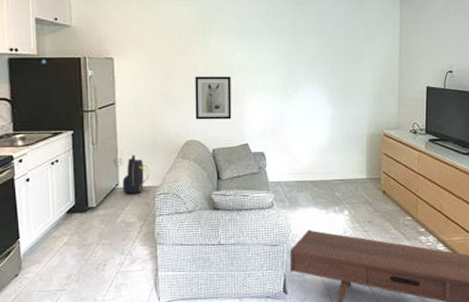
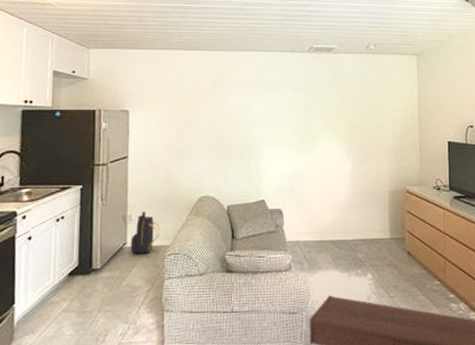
wall art: present [195,76,232,120] -> none [211,130,248,175]

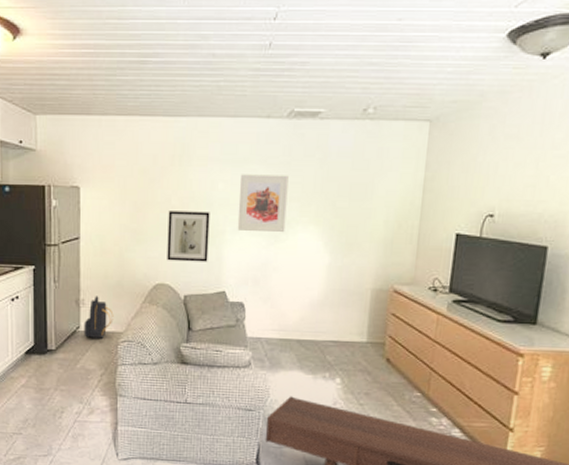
wall art: none [211,130,248,175] -> present [167,211,210,262]
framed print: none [272,97,313,146] -> present [237,174,289,233]

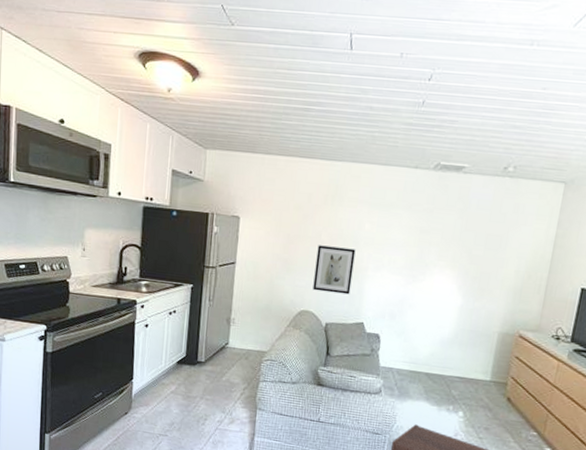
backpack: present [84,296,114,338] -> none [231,316,260,356]
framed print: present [237,174,289,233] -> none [379,217,431,274]

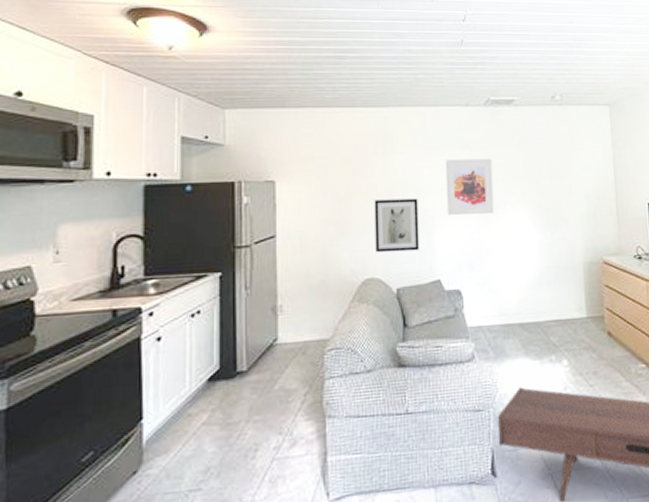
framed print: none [379,217,431,274] -> present [445,158,494,215]

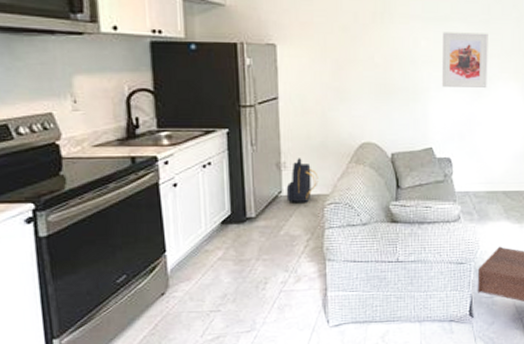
backpack: none [282,300,318,351] -> present [286,158,319,202]
wall art: present [374,198,420,253] -> none [372,68,414,119]

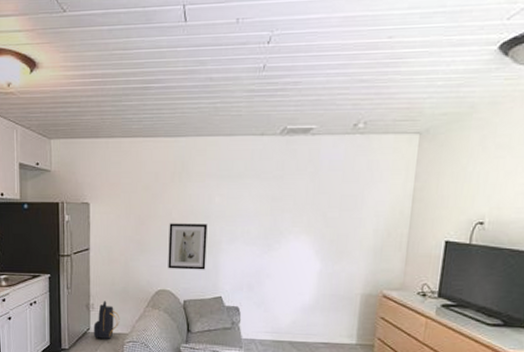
wall art: none [372,68,414,119] -> present [168,223,208,270]
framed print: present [441,32,488,89] -> none [233,188,282,242]

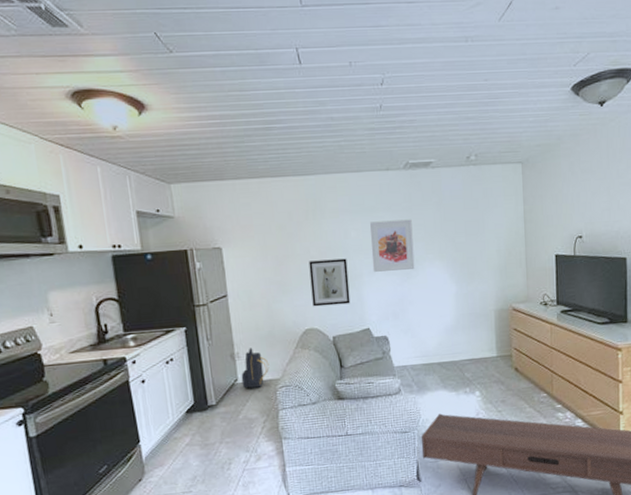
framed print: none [233,188,282,242] -> present [370,219,415,272]

